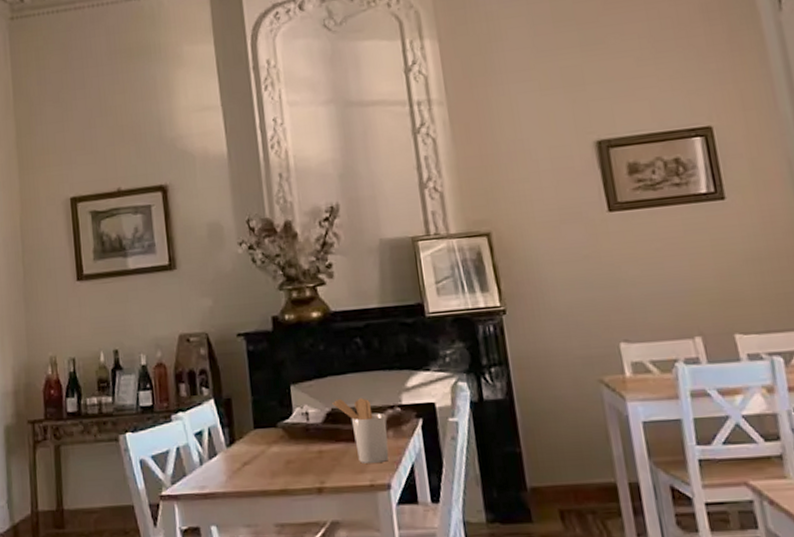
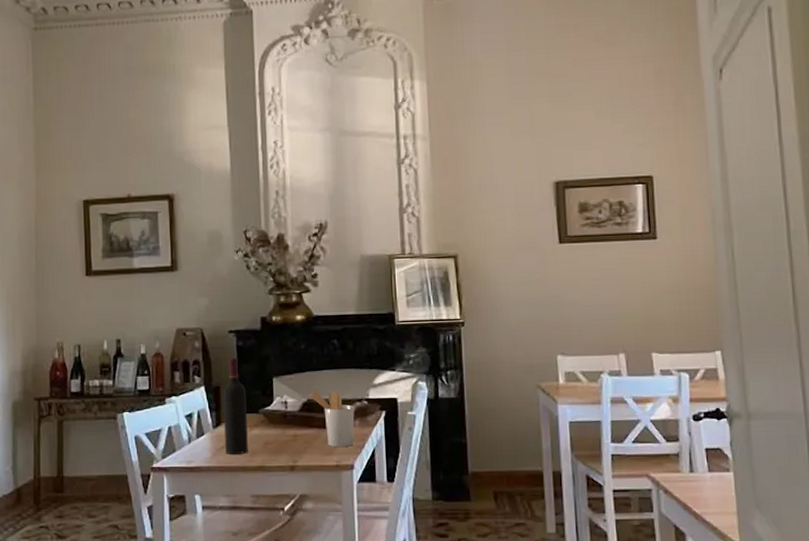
wine bottle: none [235,364,268,477] -> present [223,358,248,454]

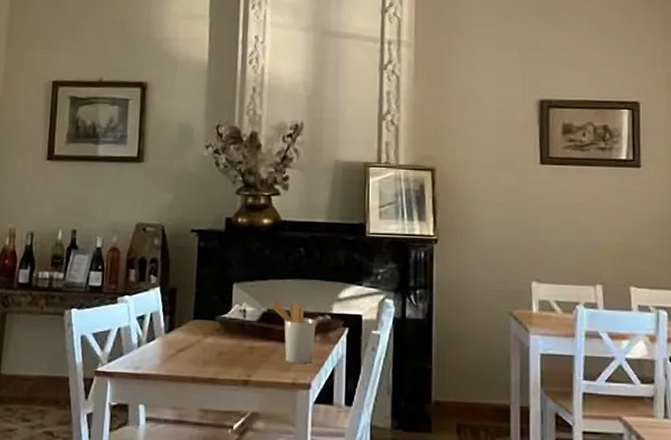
wine bottle: present [223,358,248,454] -> none [176,259,204,364]

